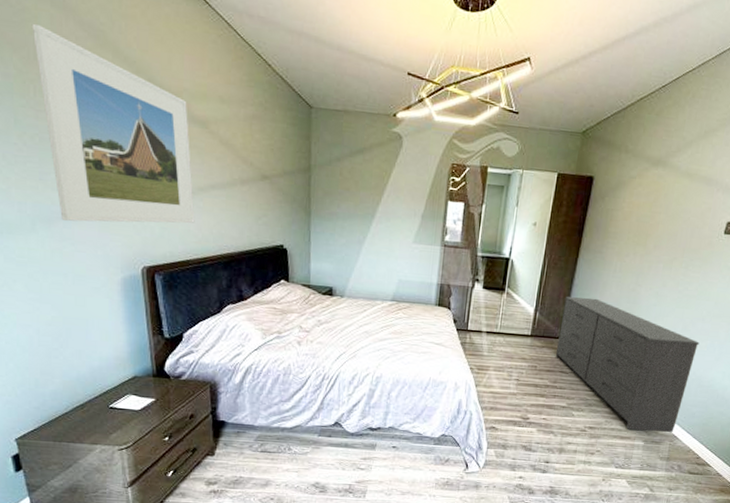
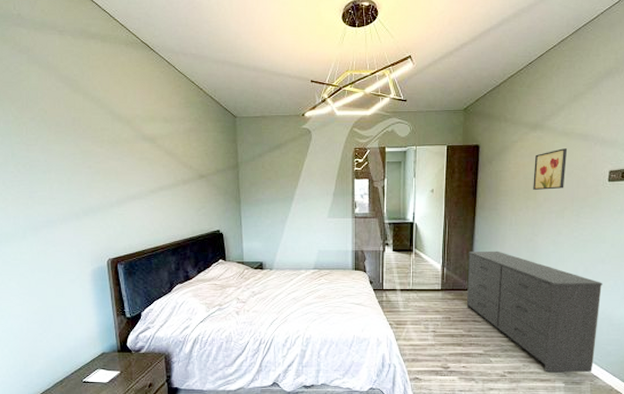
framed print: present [31,23,195,224] -> none [25,81,148,227]
wall art: none [644,191,688,237] -> present [533,148,568,190]

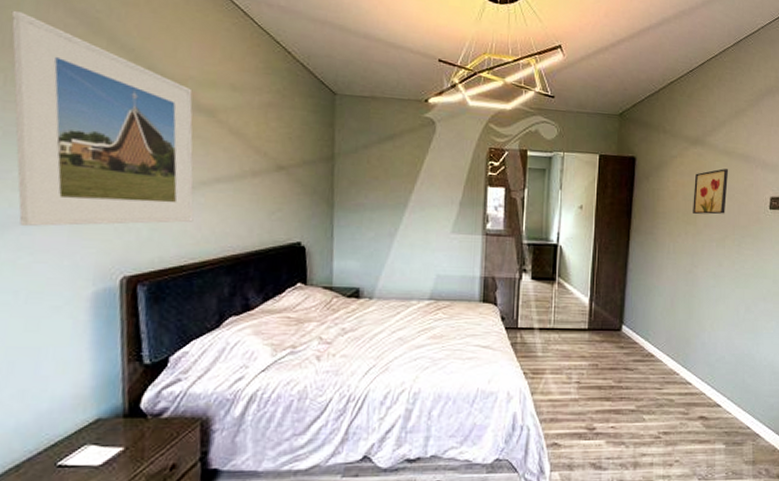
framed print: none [25,81,148,227] -> present [11,10,194,226]
dresser: present [466,251,603,372] -> none [617,282,765,431]

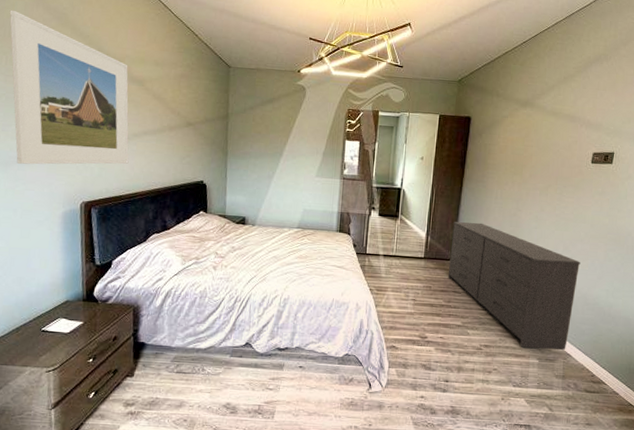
dresser: none [617,282,765,431] -> present [447,222,581,350]
wall art: present [693,168,729,215] -> none [520,127,555,167]

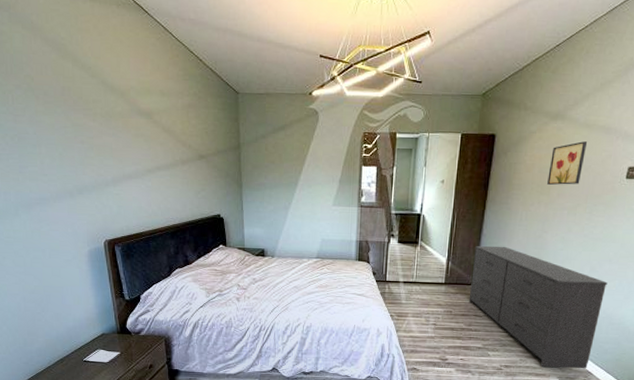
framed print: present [9,9,129,165] -> none [8,43,145,205]
wall art: none [520,127,555,167] -> present [547,141,588,185]

